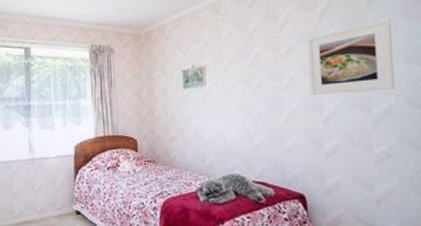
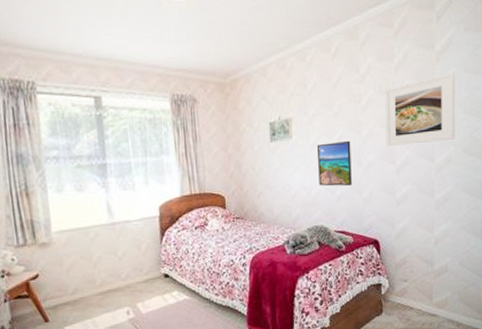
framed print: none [232,88,272,136] -> present [316,140,352,186]

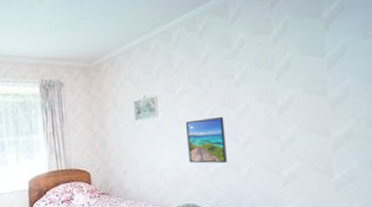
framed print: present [385,72,456,146] -> none [262,38,357,121]

